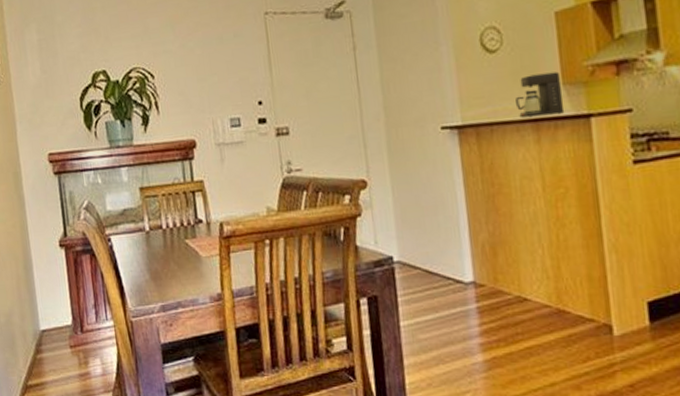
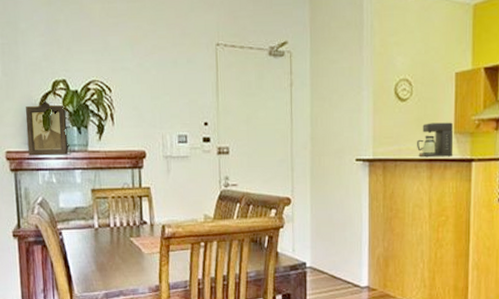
photo frame: none [65,94,117,156] -> present [25,100,72,156]

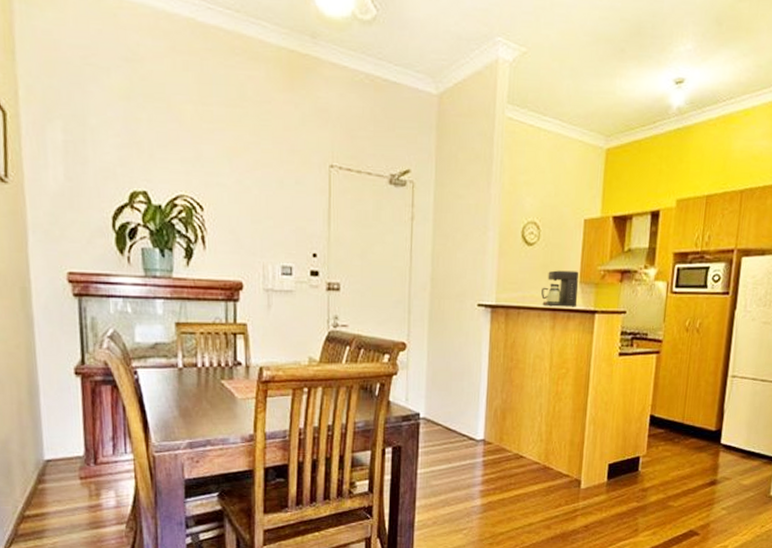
photo frame: present [25,100,72,156] -> none [94,214,153,281]

